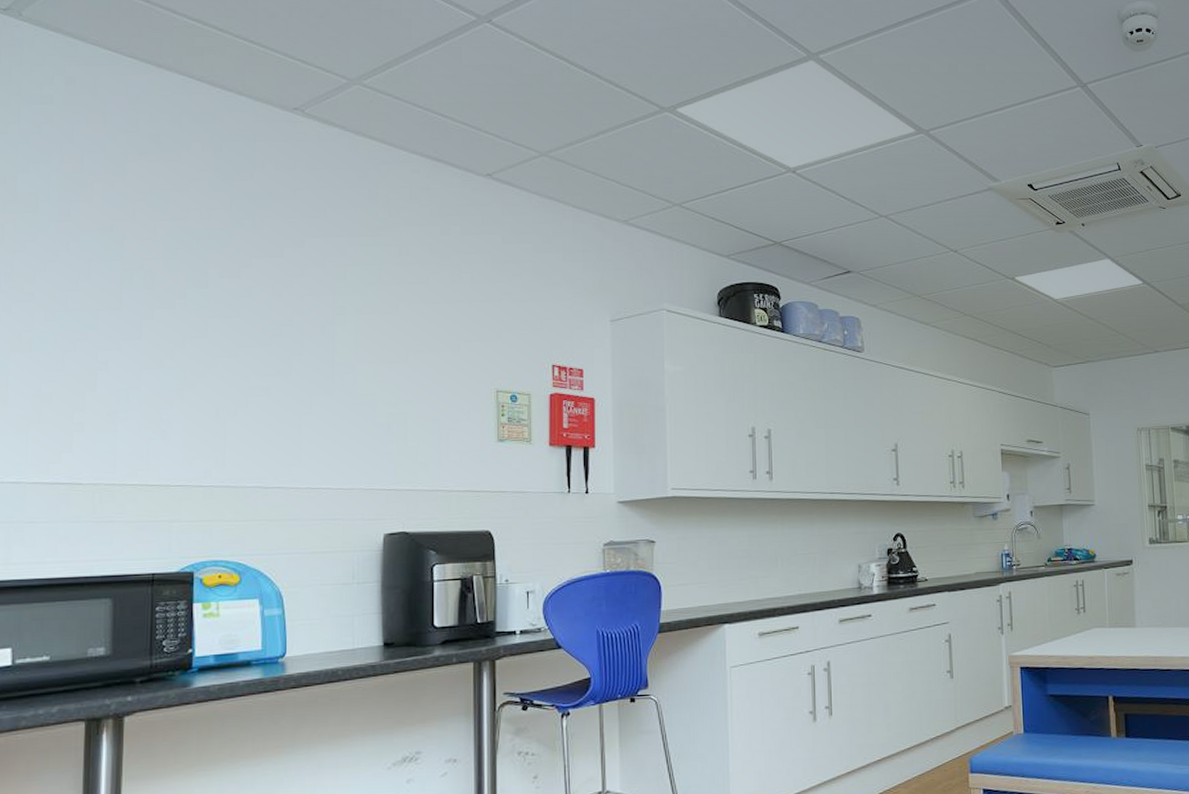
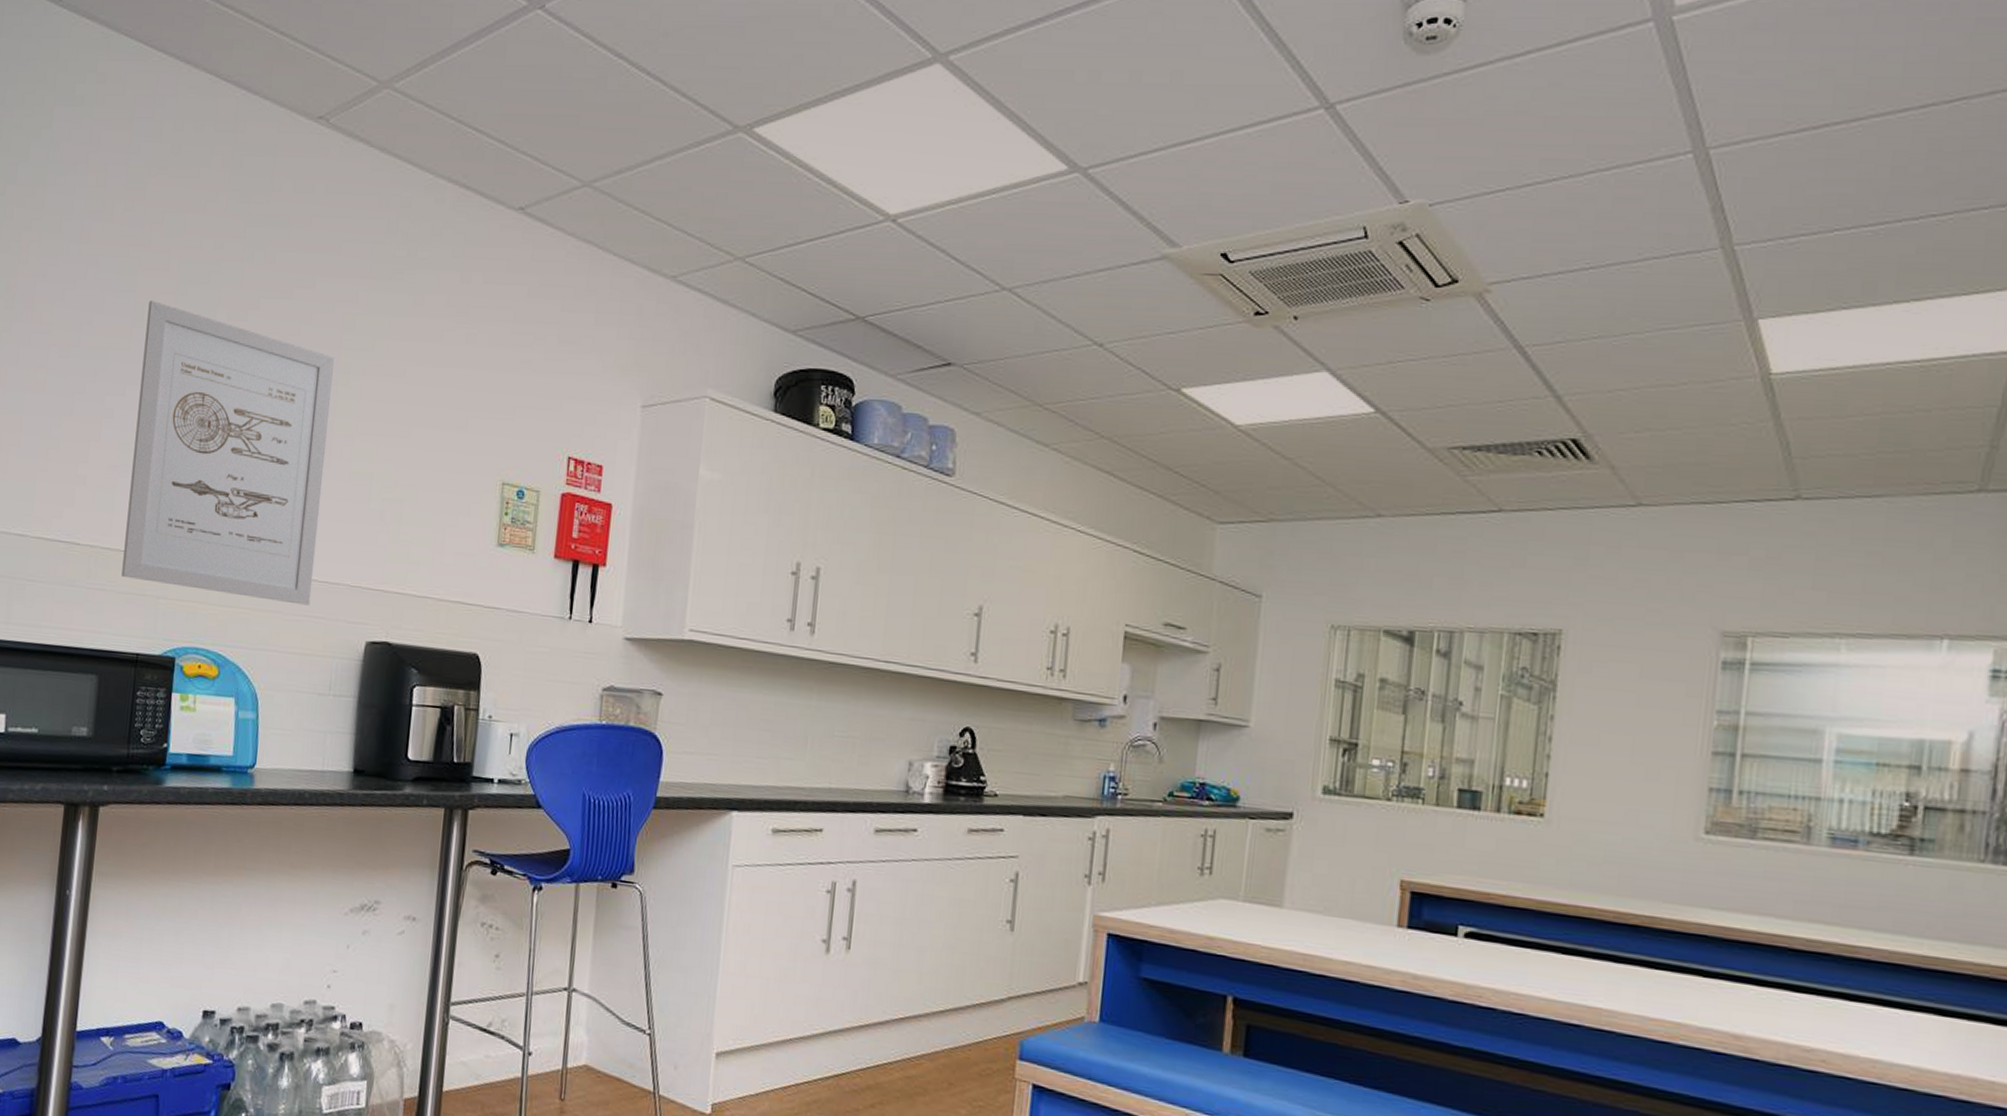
wall art: none [130,266,330,511] -> present [121,301,335,606]

